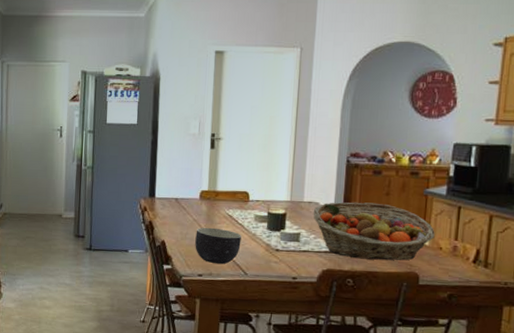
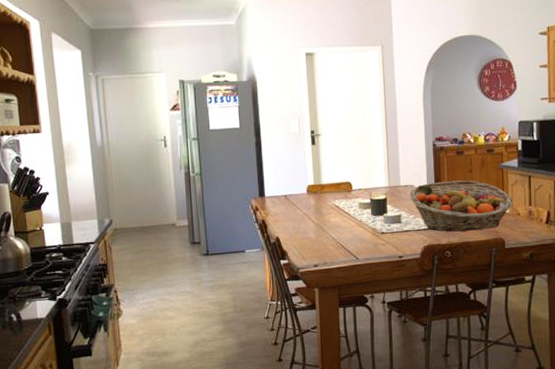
bowl: present [195,227,241,265] -> none [307,219,350,253]

